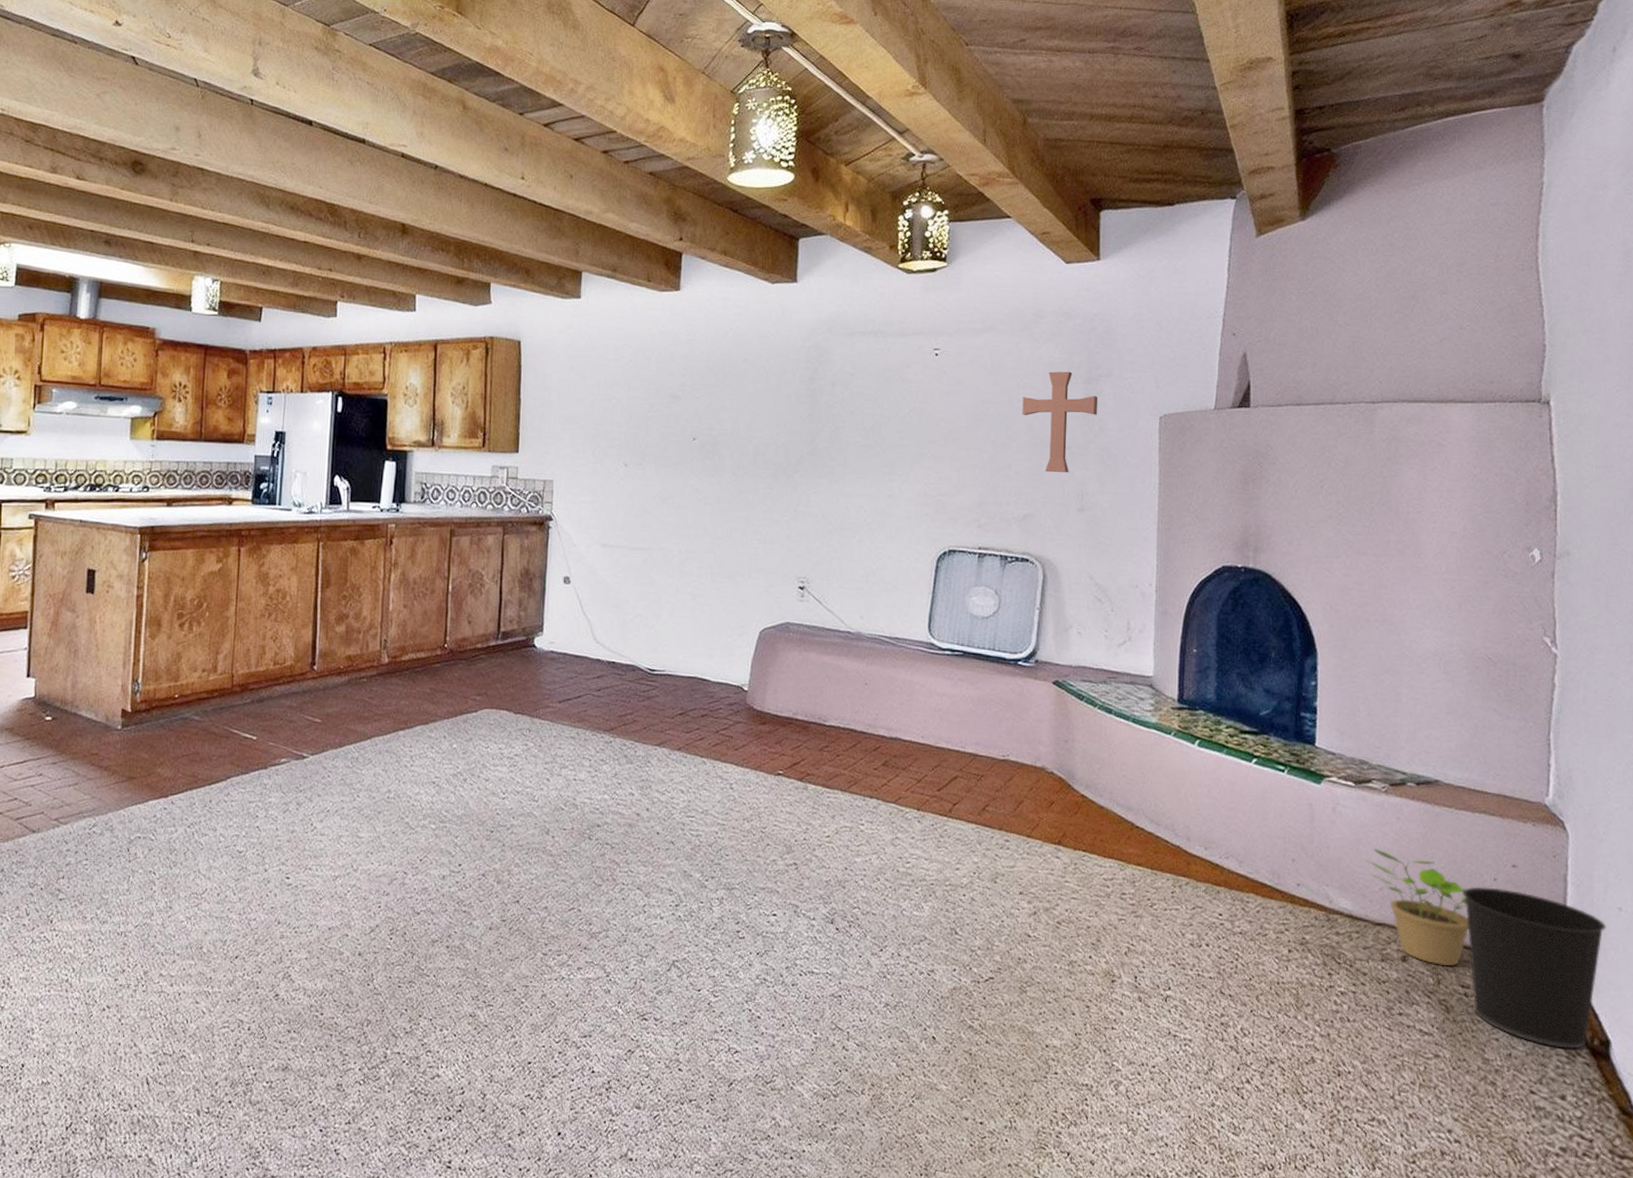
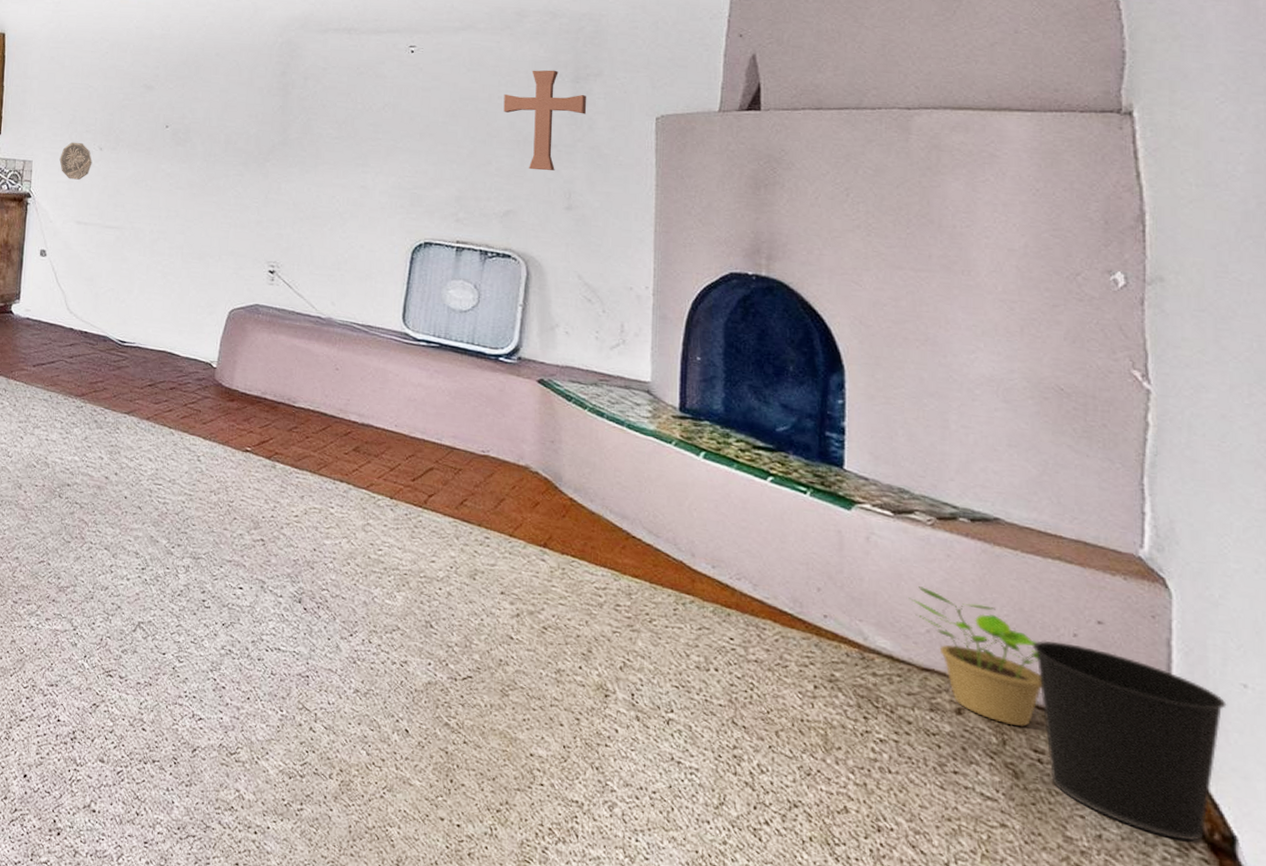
decorative plate: none [582,458,617,499] -> present [59,142,93,180]

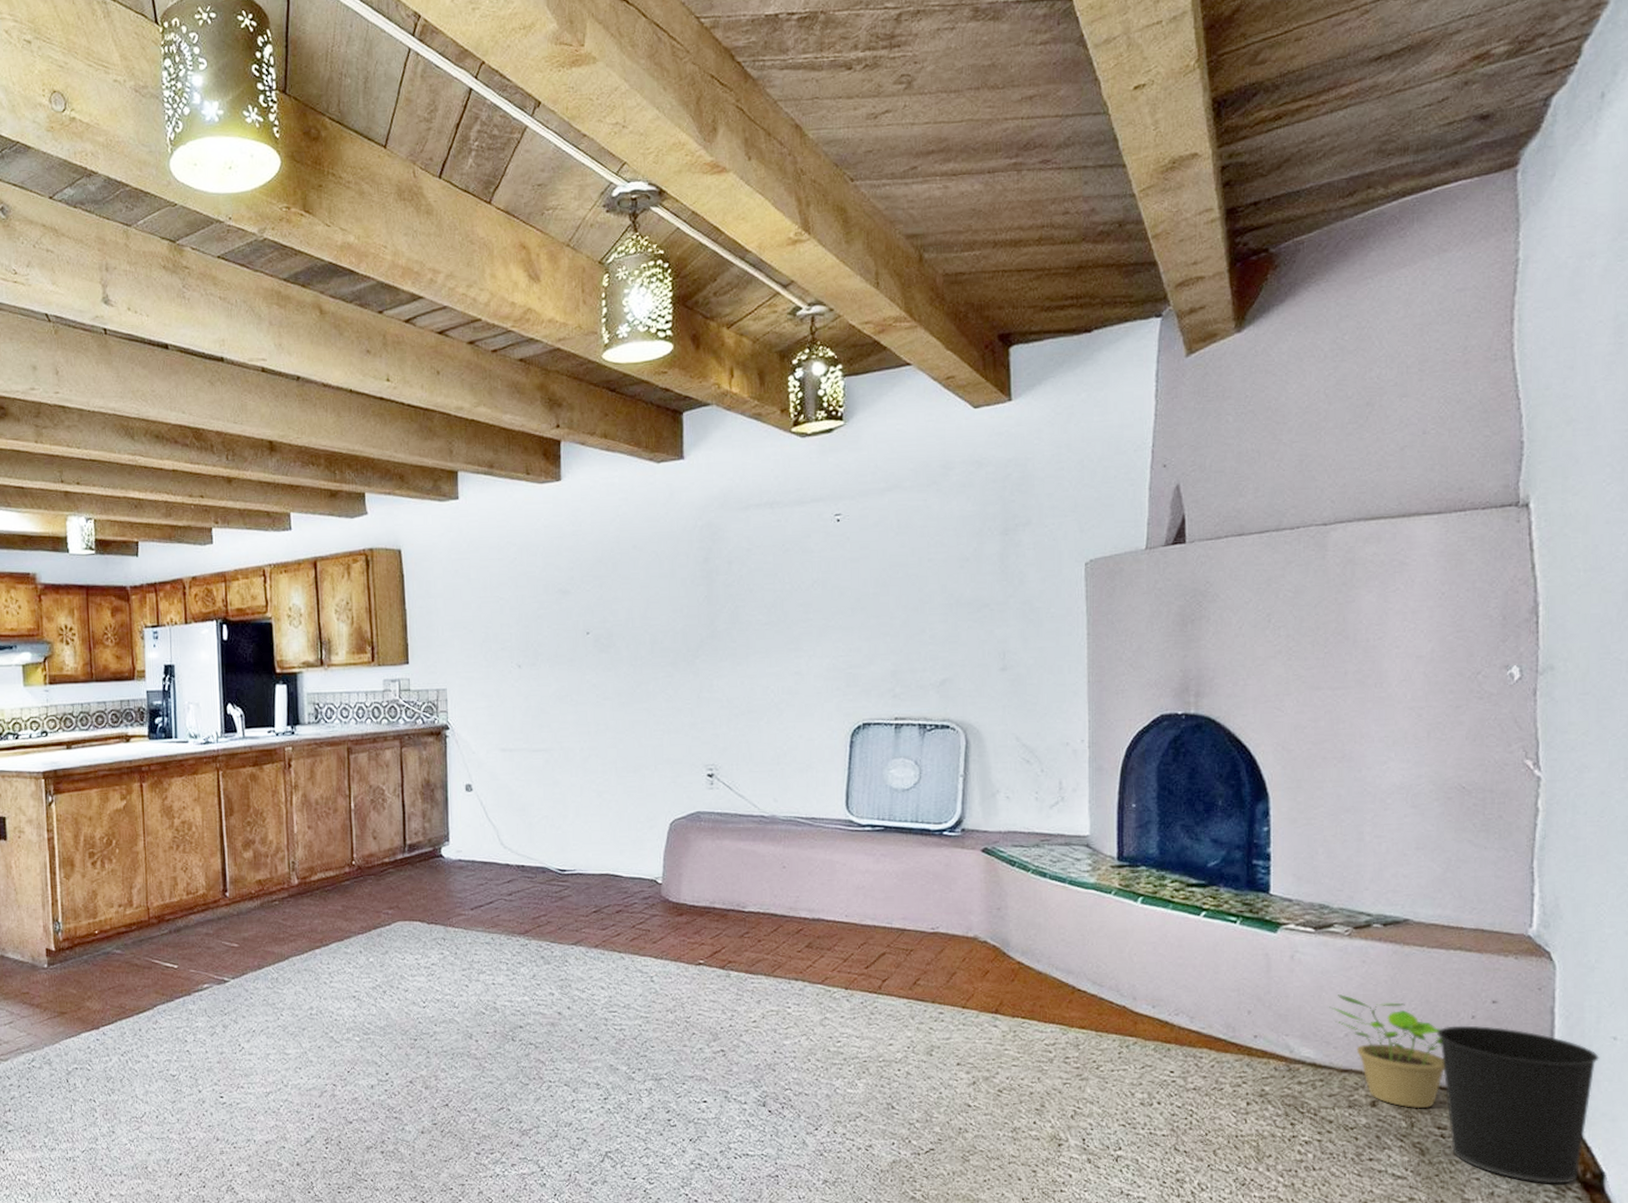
decorative plate: present [59,142,93,180] -> none [476,662,512,704]
decorative cross: present [503,70,587,171] -> none [934,524,1017,633]

